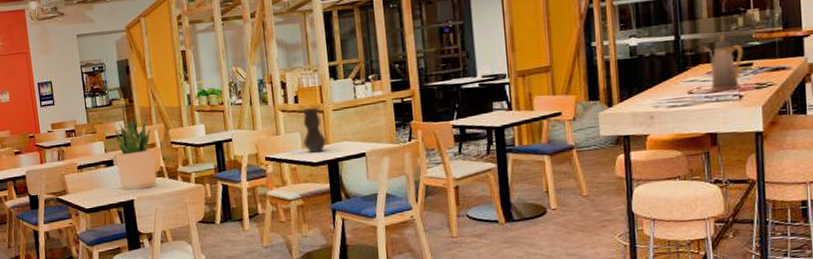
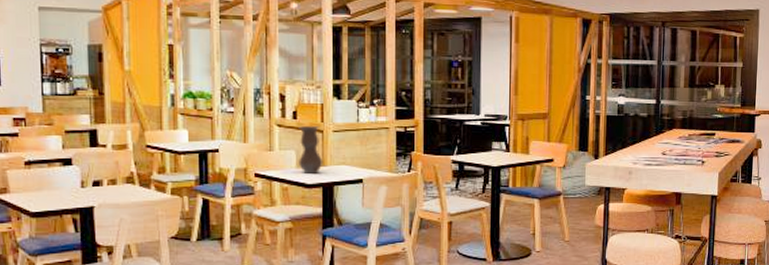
planter: present [114,113,157,191] -> none [76,109,125,196]
coffee pot: present [703,34,744,91] -> none [678,104,709,155]

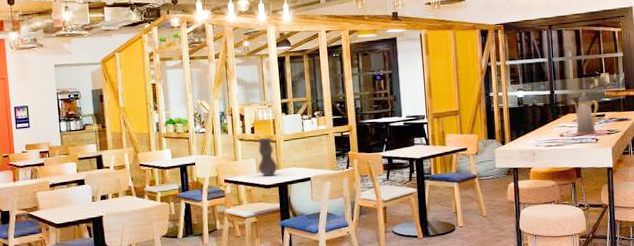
coffee pot: none [678,104,709,155] -> present [570,92,599,135]

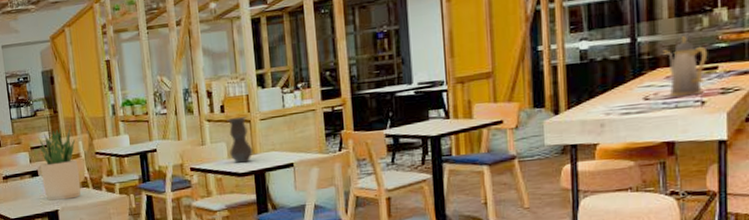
planter: none [86,138,125,208] -> present [38,124,81,202]

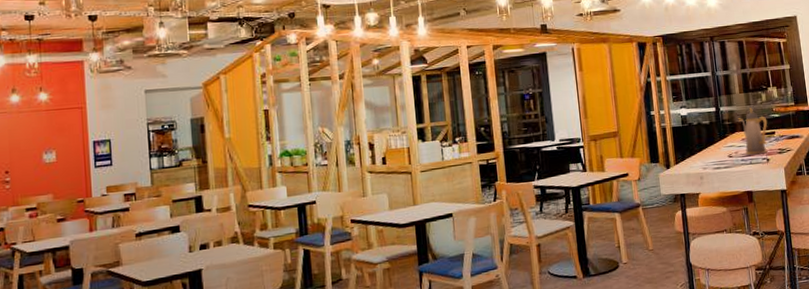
planter: present [38,124,81,202] -> none [183,175,230,260]
vase: present [227,116,253,163] -> none [388,168,414,214]

